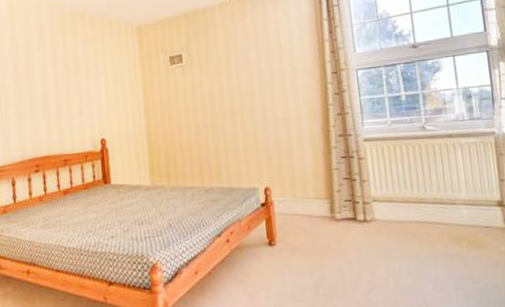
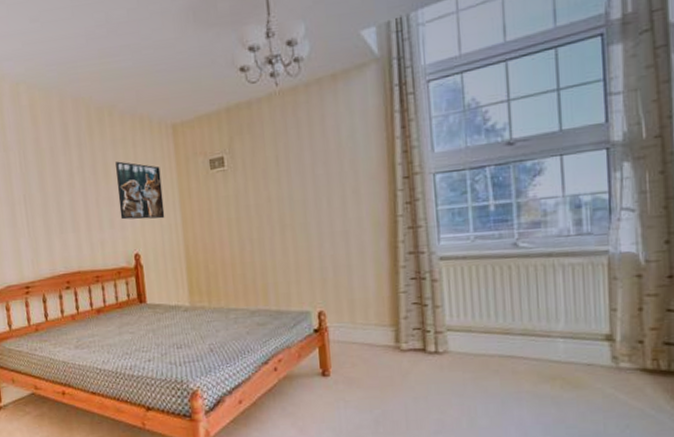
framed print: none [86,57,130,109] -> present [116,161,165,220]

